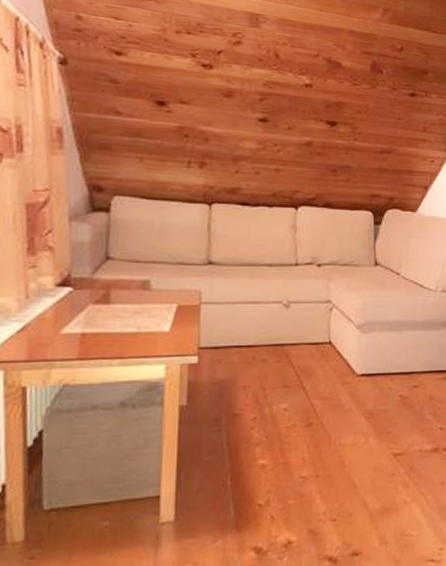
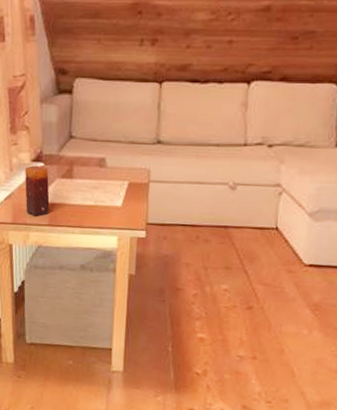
candle: none [46,291,80,350] -> present [25,165,50,216]

